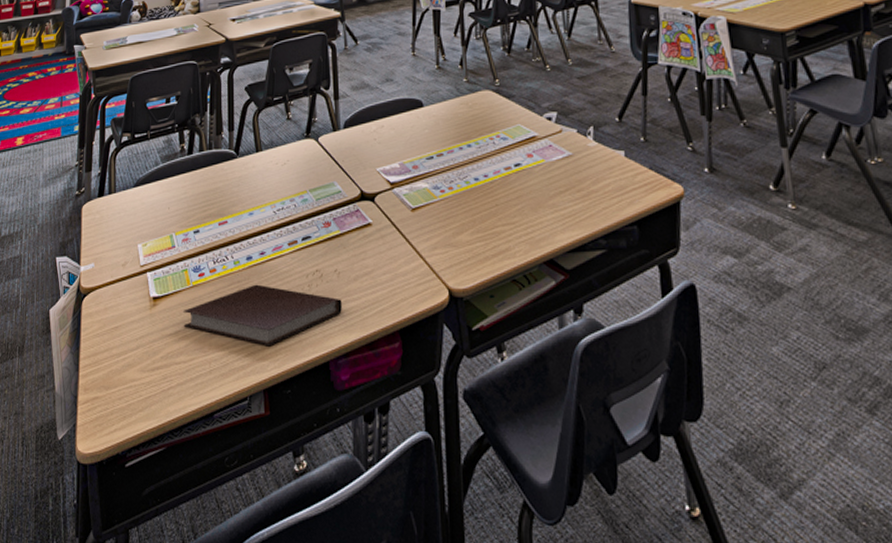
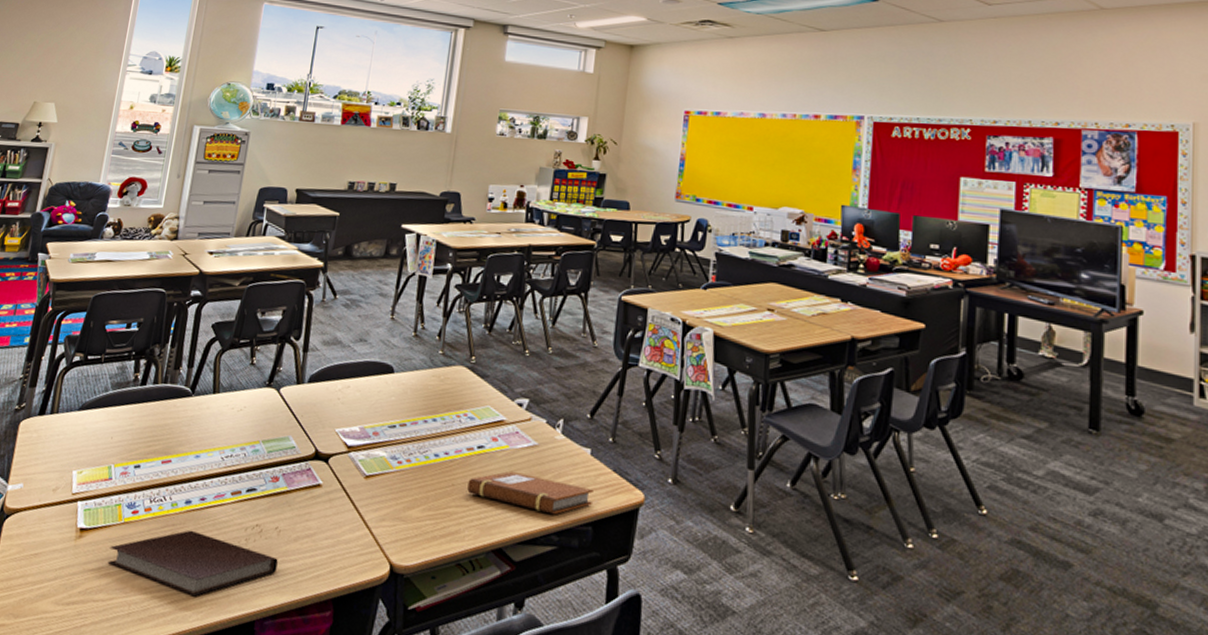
notebook: none [511,183,633,220] -> present [467,470,593,515]

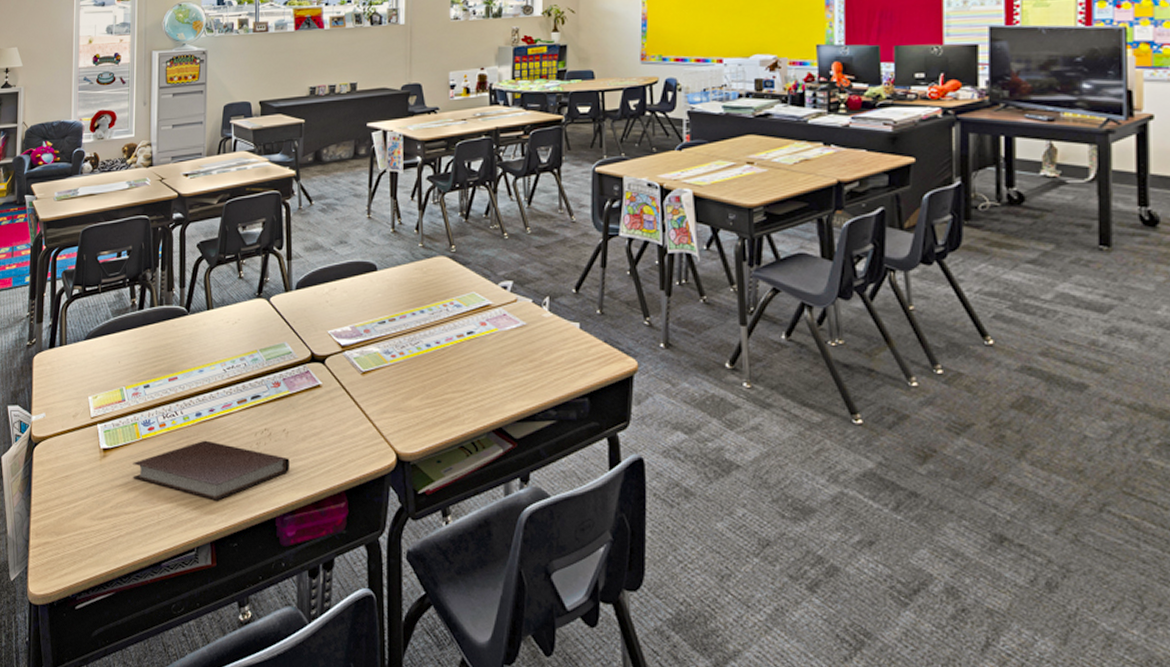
notebook: present [467,470,593,515] -> none [462,352,586,391]

